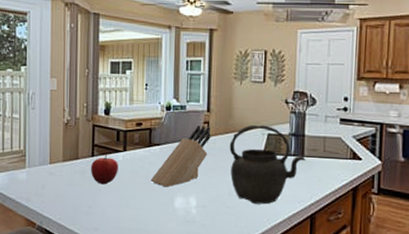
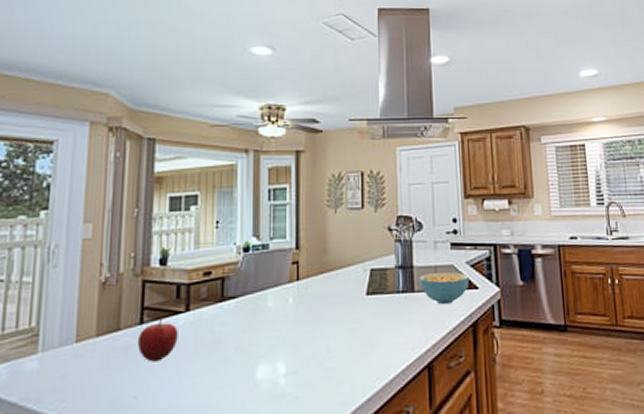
knife block: present [150,124,211,187] -> none [222,266,302,354]
kettle: present [229,124,306,204] -> none [325,259,416,360]
cereal bowl: none [309,142,354,170] -> present [419,271,469,305]

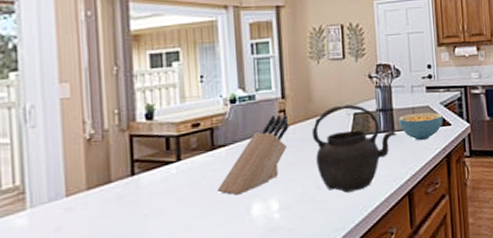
fruit: present [137,319,178,362] -> none [130,170,172,209]
knife block: none [222,266,302,354] -> present [217,114,289,195]
kettle: none [325,259,416,360] -> present [311,104,396,193]

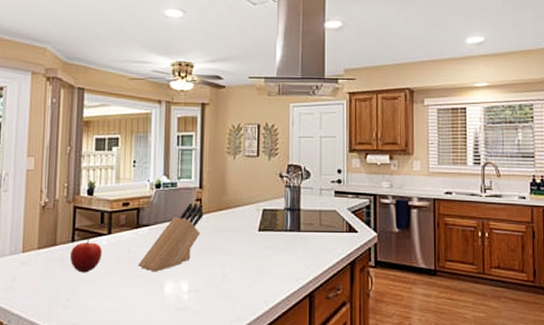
fruit: none [130,170,172,209] -> present [69,239,102,273]
kettle: present [311,104,396,193] -> none [223,200,302,285]
cereal bowl: present [398,112,443,141] -> none [305,215,349,244]

